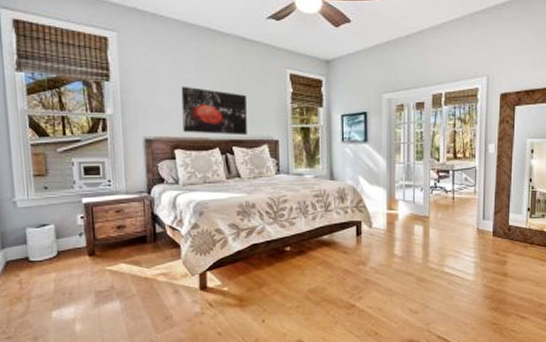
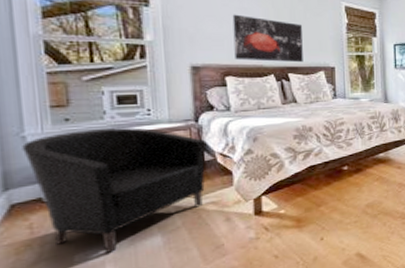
armchair: none [14,196,157,312] -> present [22,127,206,253]

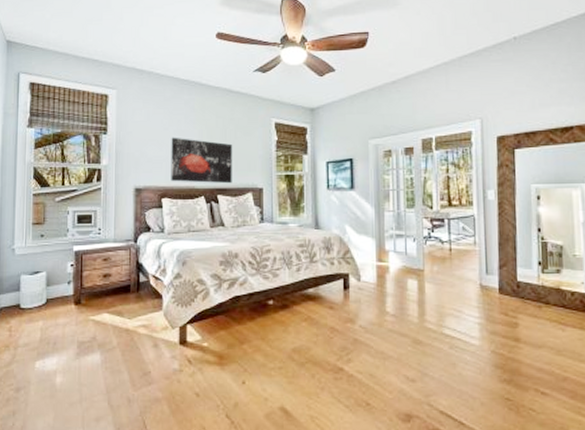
armchair: present [22,127,206,253] -> none [12,244,141,363]

